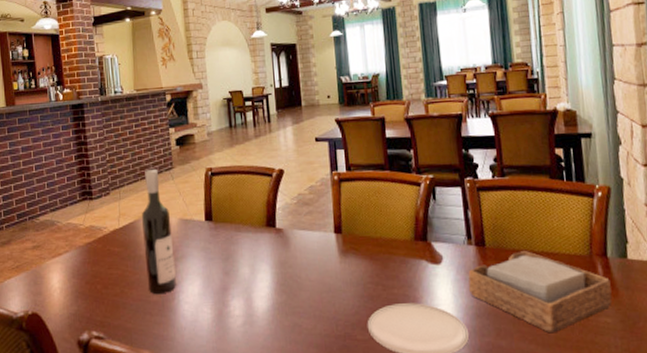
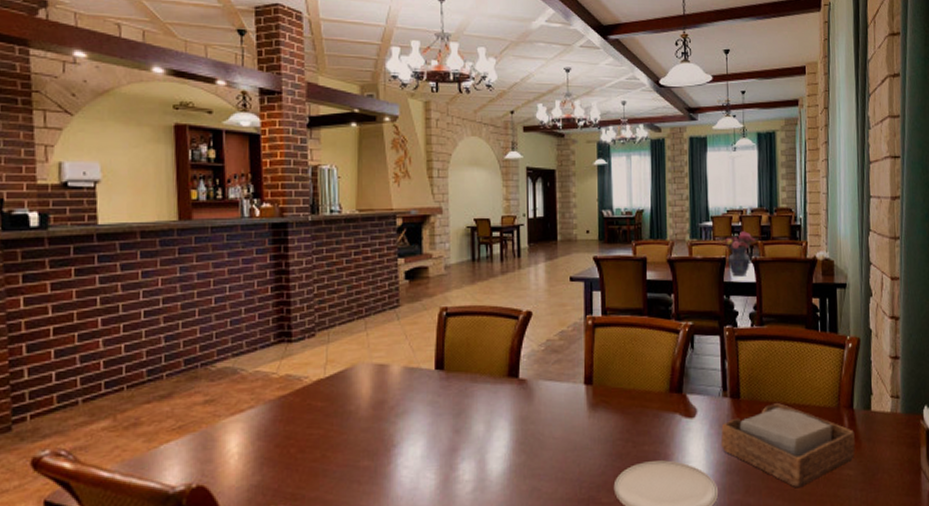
bottle: present [141,168,176,294] -> none [354,306,394,458]
flower arrangement: none [460,87,492,131] -> present [725,231,756,277]

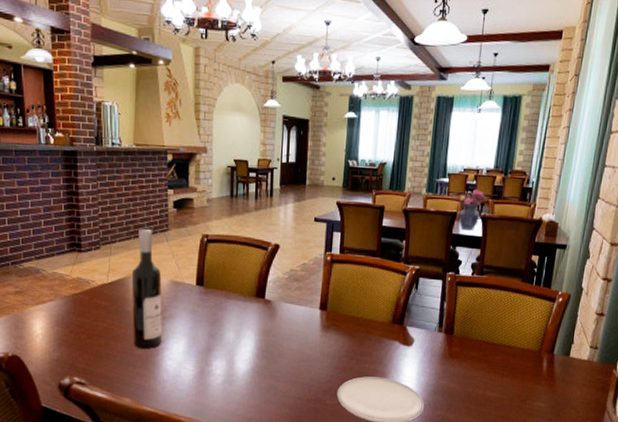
bottle: none [354,306,394,458] -> present [131,228,162,348]
napkin holder: present [720,403,855,488] -> none [431,342,551,412]

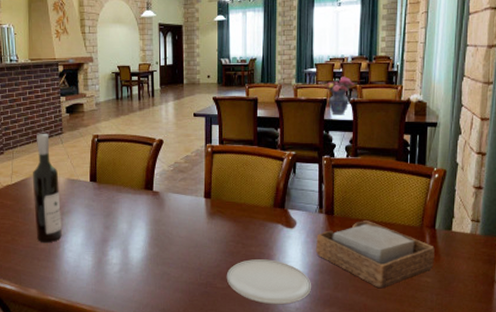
napkin holder: none [431,342,551,412] -> present [315,221,435,289]

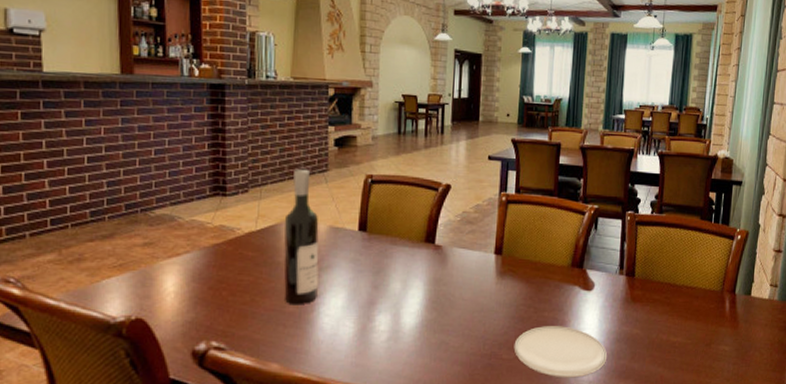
napkin holder: present [315,221,435,289] -> none [613,284,734,358]
flower arrangement: present [327,76,355,115] -> none [635,126,664,168]

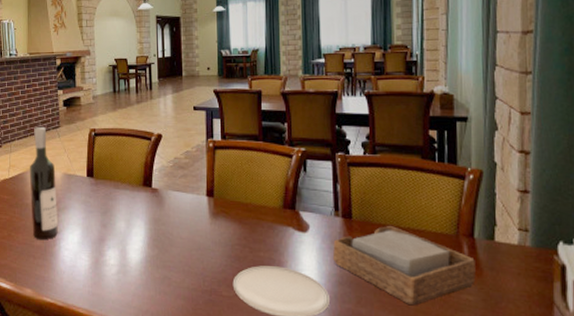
napkin holder: none [613,284,734,358] -> present [332,226,476,306]

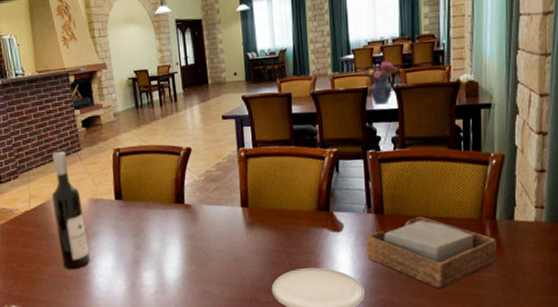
flower arrangement: none [337,67,369,109] -> present [367,61,398,105]

